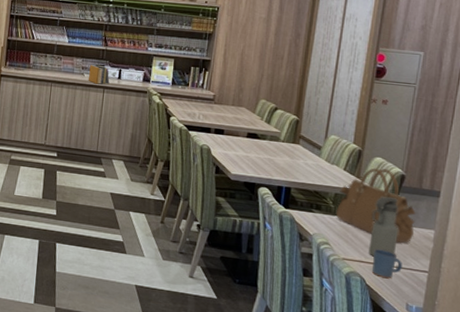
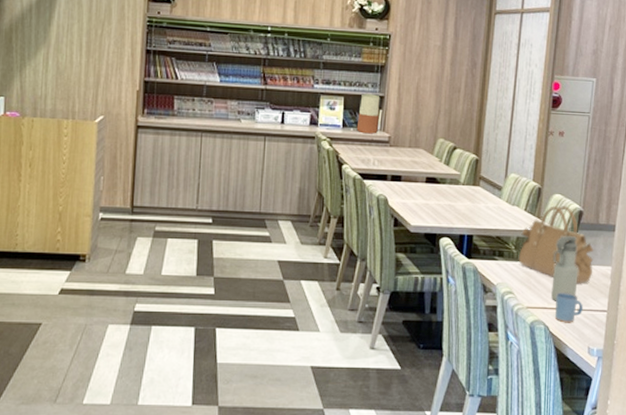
books: present [89,64,110,85] -> none [246,107,271,131]
vase: none [184,57,207,92] -> present [356,94,380,134]

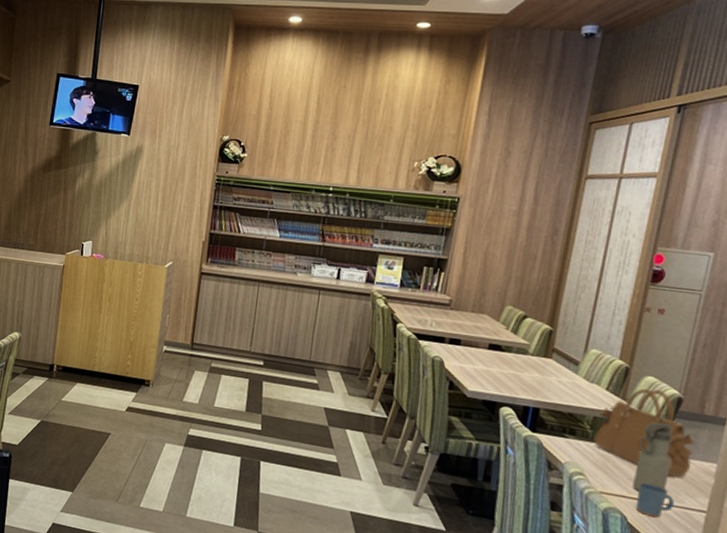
vase: present [356,94,380,134] -> none [414,255,444,296]

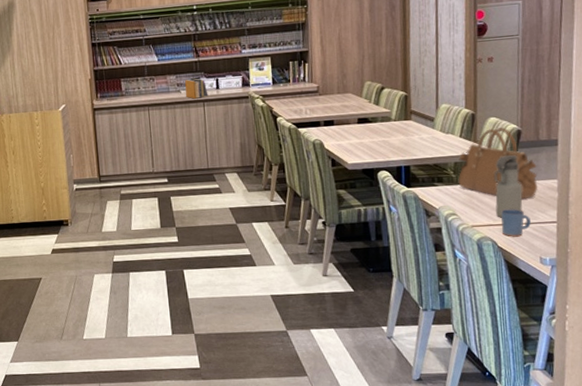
books: none [302,262,327,285] -> present [185,78,208,99]

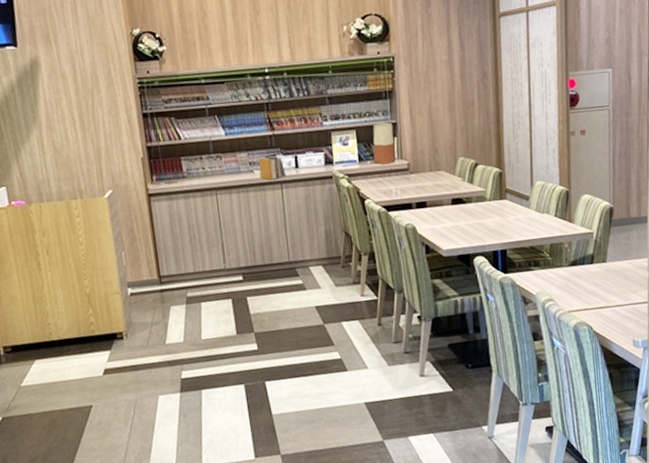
vase: none [285,50,306,87] -> present [372,122,396,165]
shoulder bag: present [458,127,538,200] -> none [554,205,630,280]
water bottle: present [494,154,523,218] -> none [588,233,616,301]
mug: present [501,209,531,237] -> none [596,290,624,321]

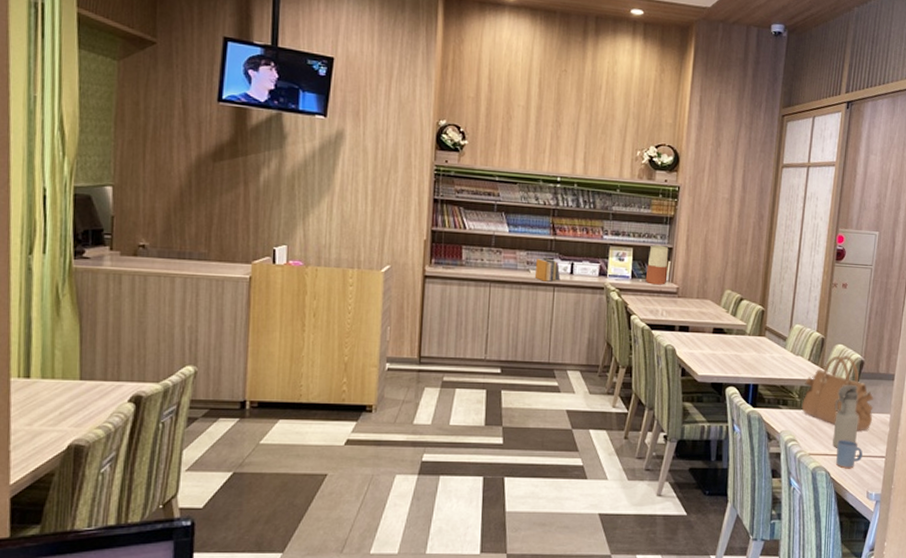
shoulder bag: none [554,205,630,280] -> present [801,355,874,431]
water bottle: none [588,233,616,301] -> present [833,384,859,448]
mug: none [596,290,624,321] -> present [836,440,863,469]

